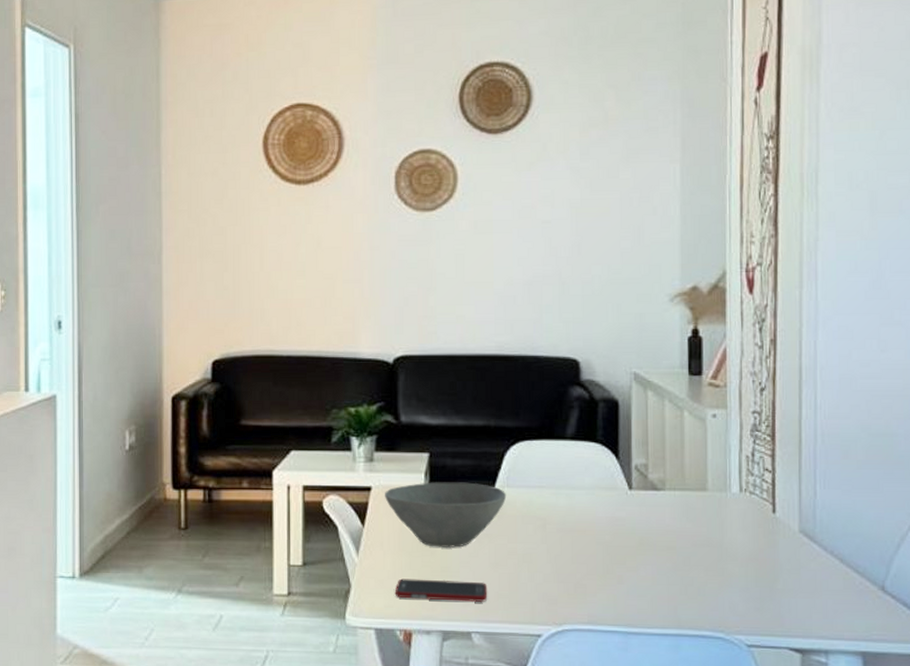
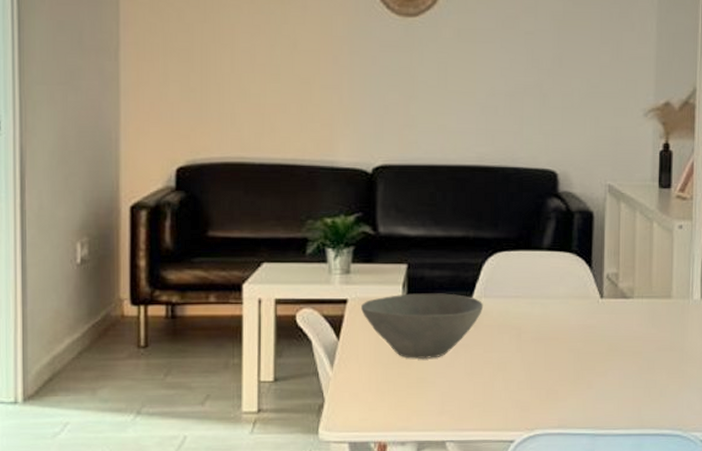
cell phone: present [394,578,488,603] -> none [369,390,463,412]

